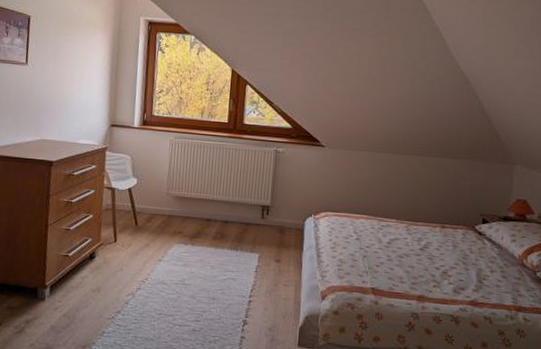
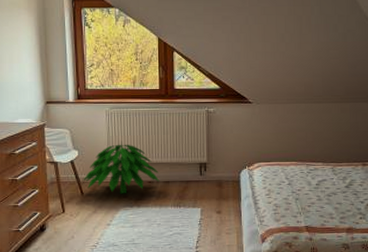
indoor plant: none [138,174,219,230] -> present [83,141,160,194]

